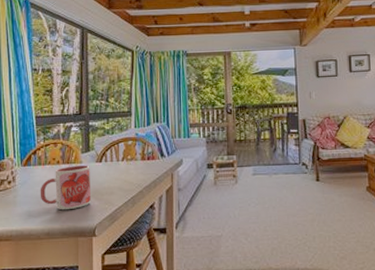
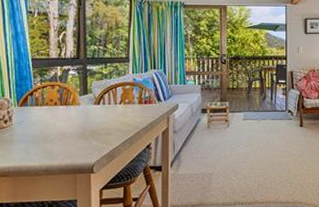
mug: present [40,165,92,210] -> none [37,107,90,149]

